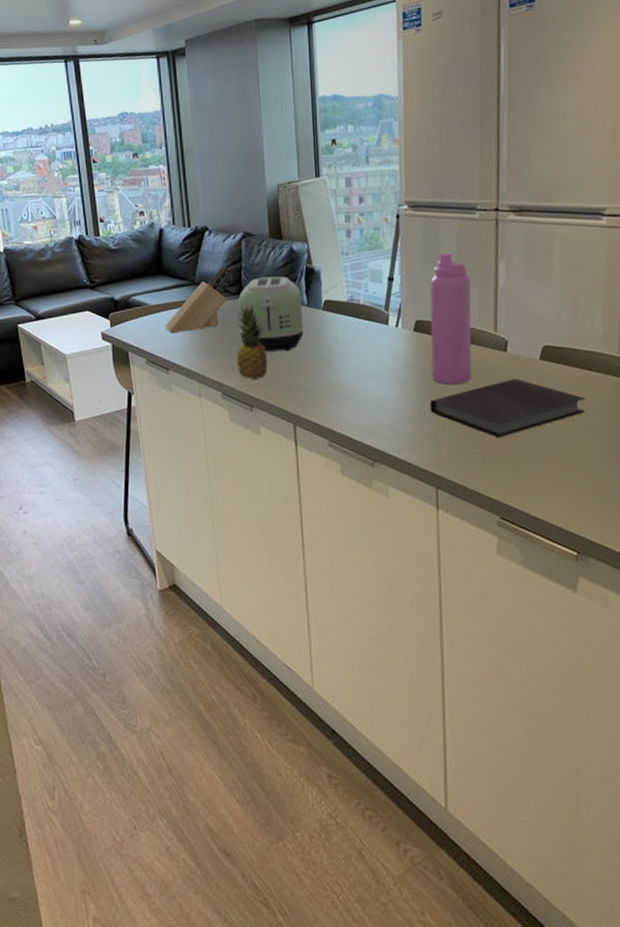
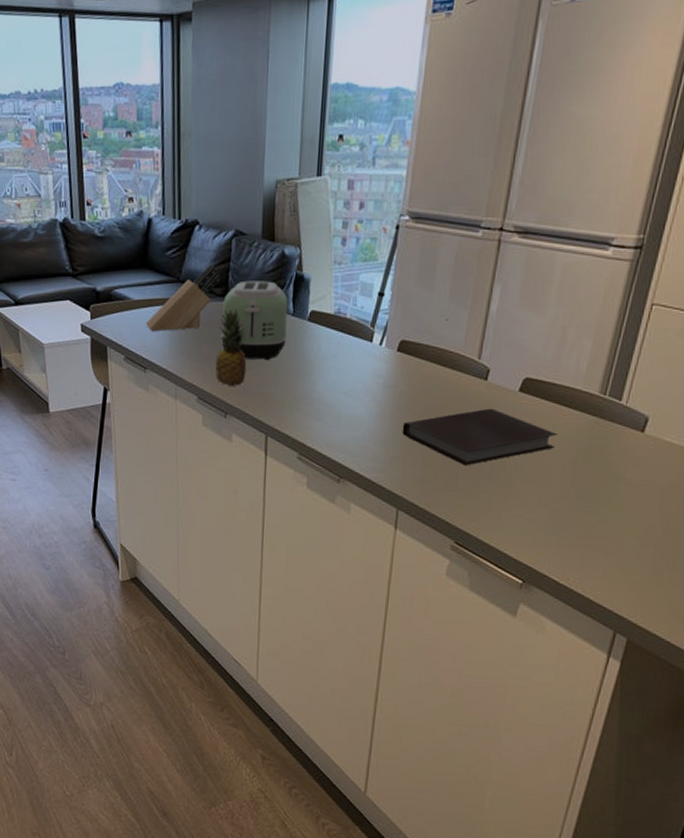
water bottle: present [430,253,472,385] -> none [409,272,463,409]

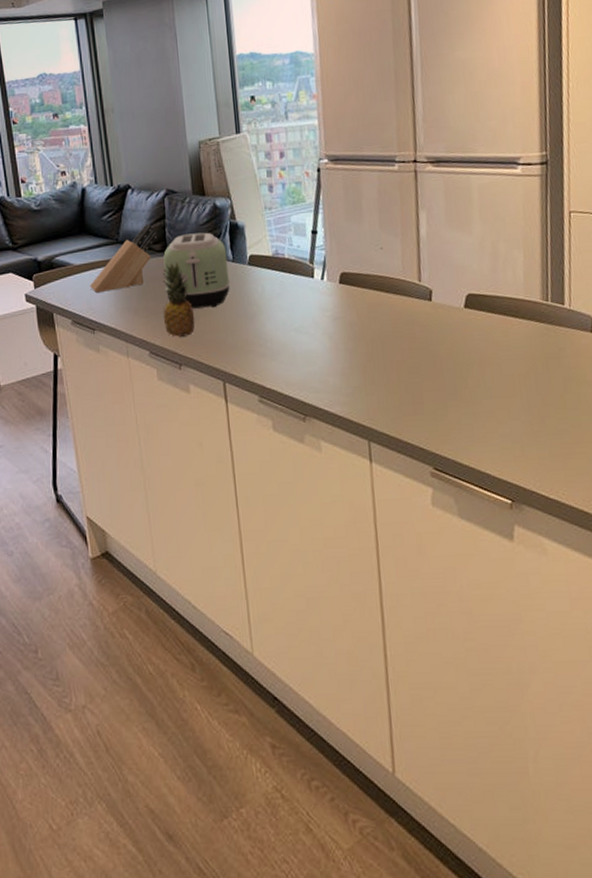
notebook: present [402,408,558,466] -> none [358,327,512,388]

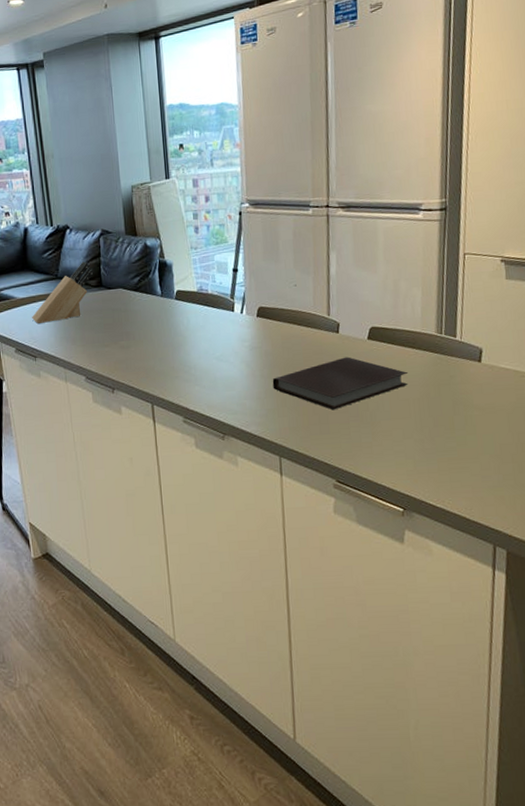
fruit: present [162,262,195,337] -> none [97,297,127,364]
toaster: present [163,232,231,309] -> none [99,269,159,339]
notebook: none [358,327,512,388] -> present [272,357,409,410]

